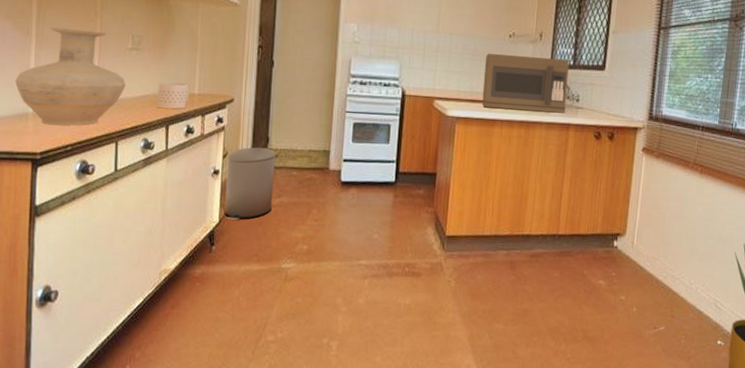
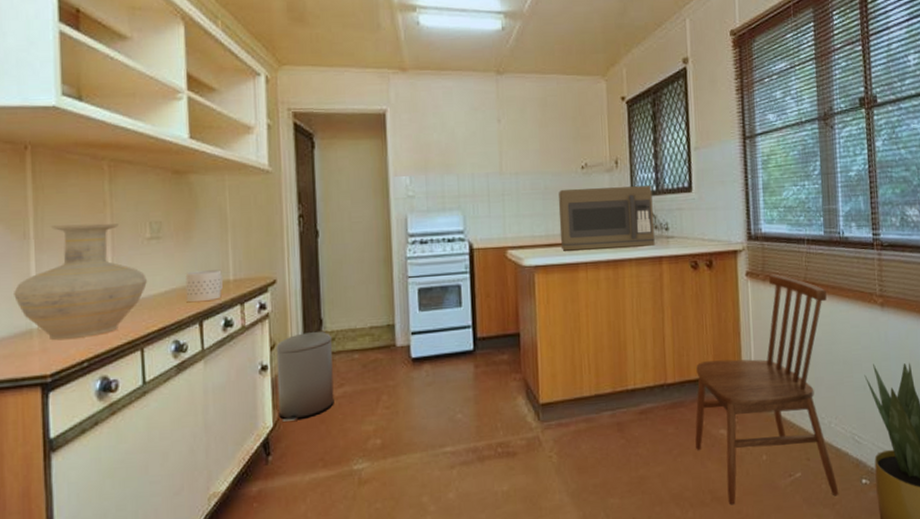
dining chair: none [576,153,712,350] -> present [695,274,839,504]

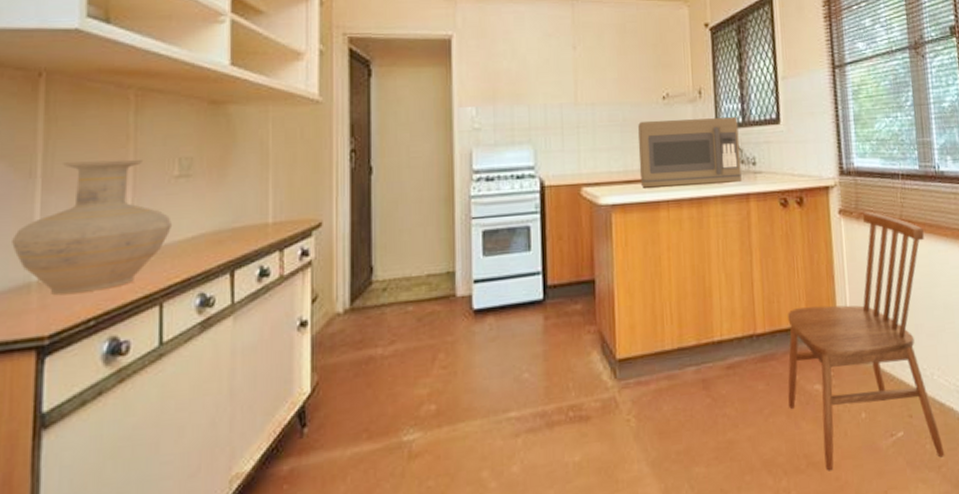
mug: present [185,270,224,303] -> none [216,211,261,250]
pedal bin: present [276,330,334,423] -> none [318,279,384,388]

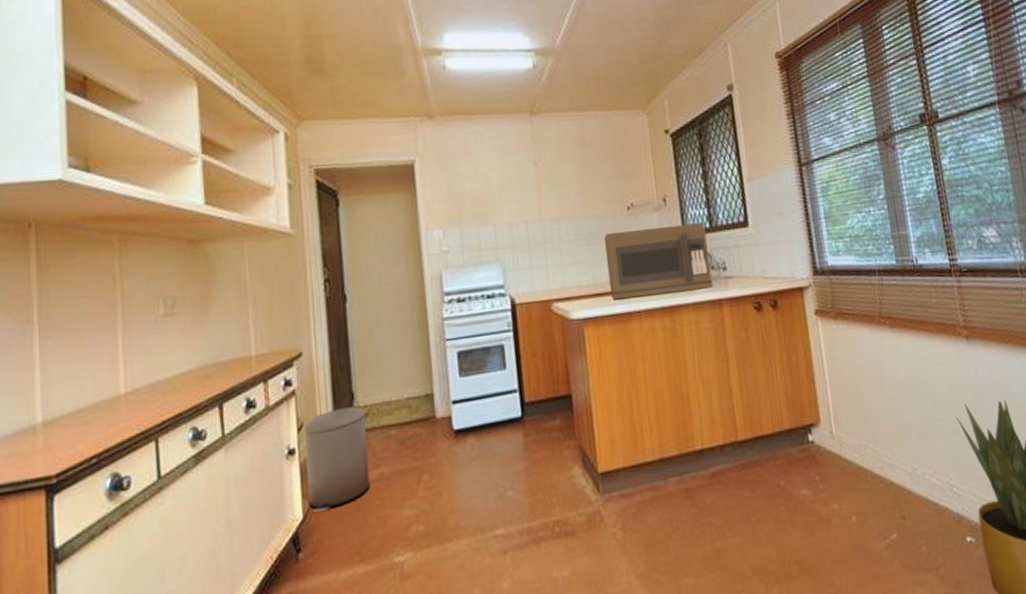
vase: present [12,159,172,296] -> none [16,302,161,436]
pedal bin: none [318,279,384,388] -> present [304,405,370,513]
dining chair: present [788,212,945,470] -> none [769,311,942,576]

